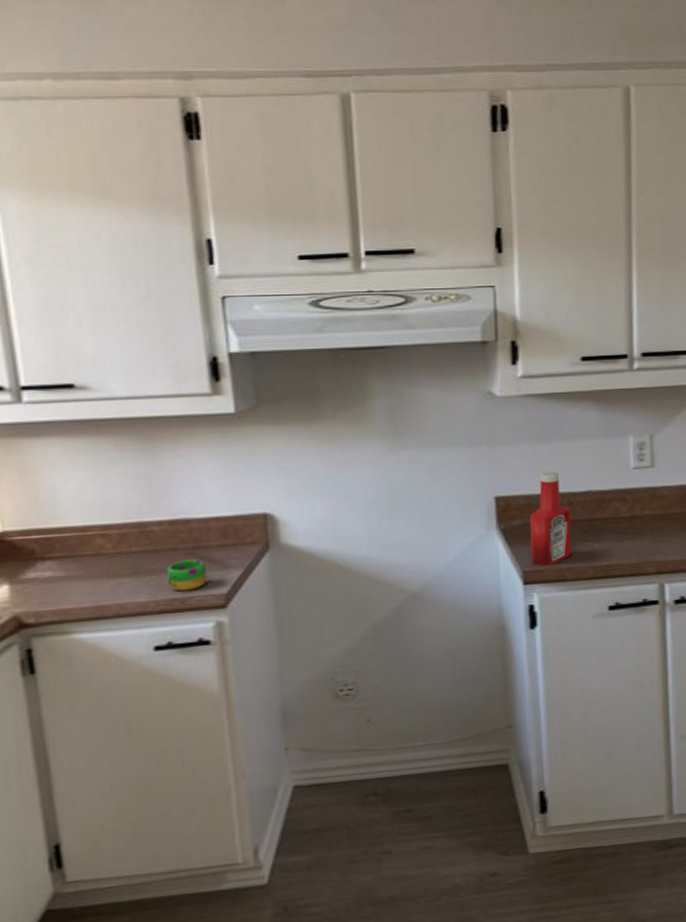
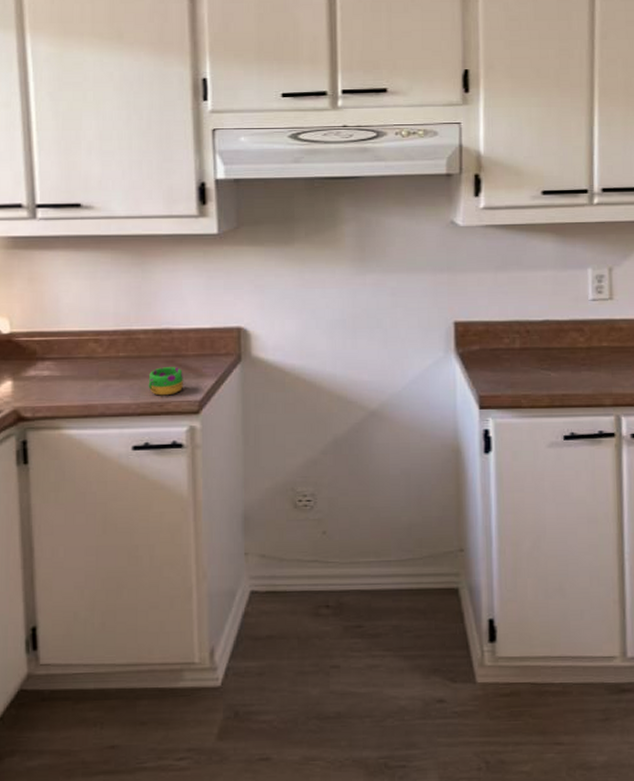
ketchup bottle: present [529,471,572,567] -> none [487,300,528,392]

